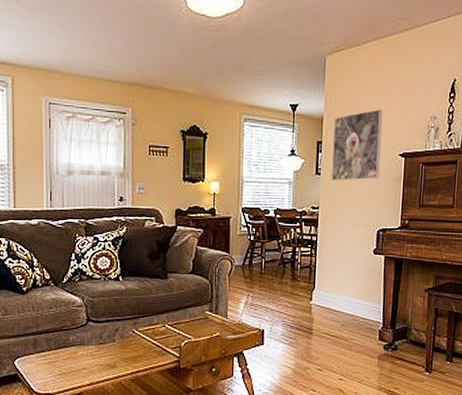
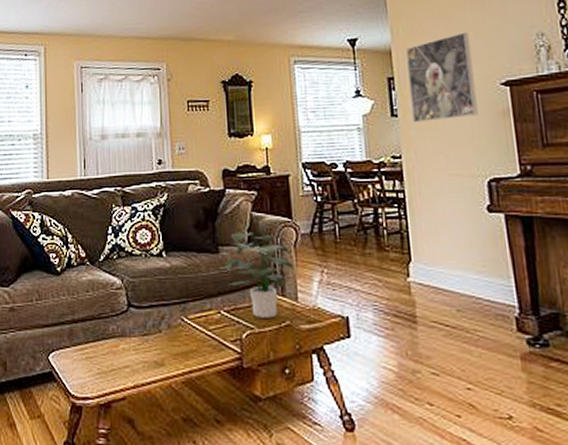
potted plant: none [167,261,227,330] -> present [219,231,295,318]

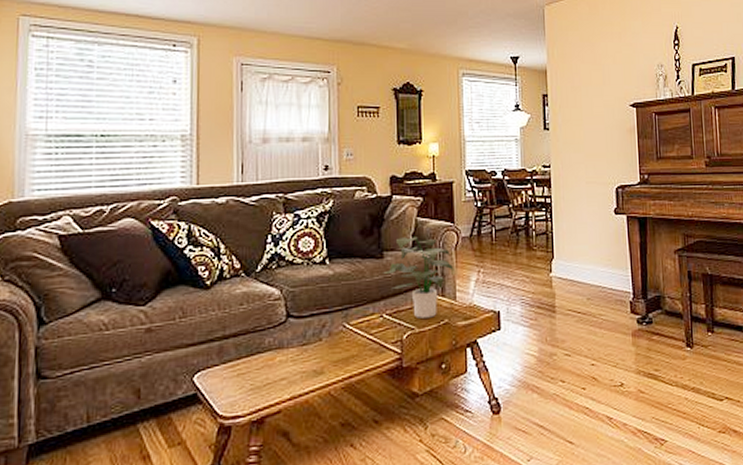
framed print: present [405,32,478,123] -> none [558,59,612,136]

